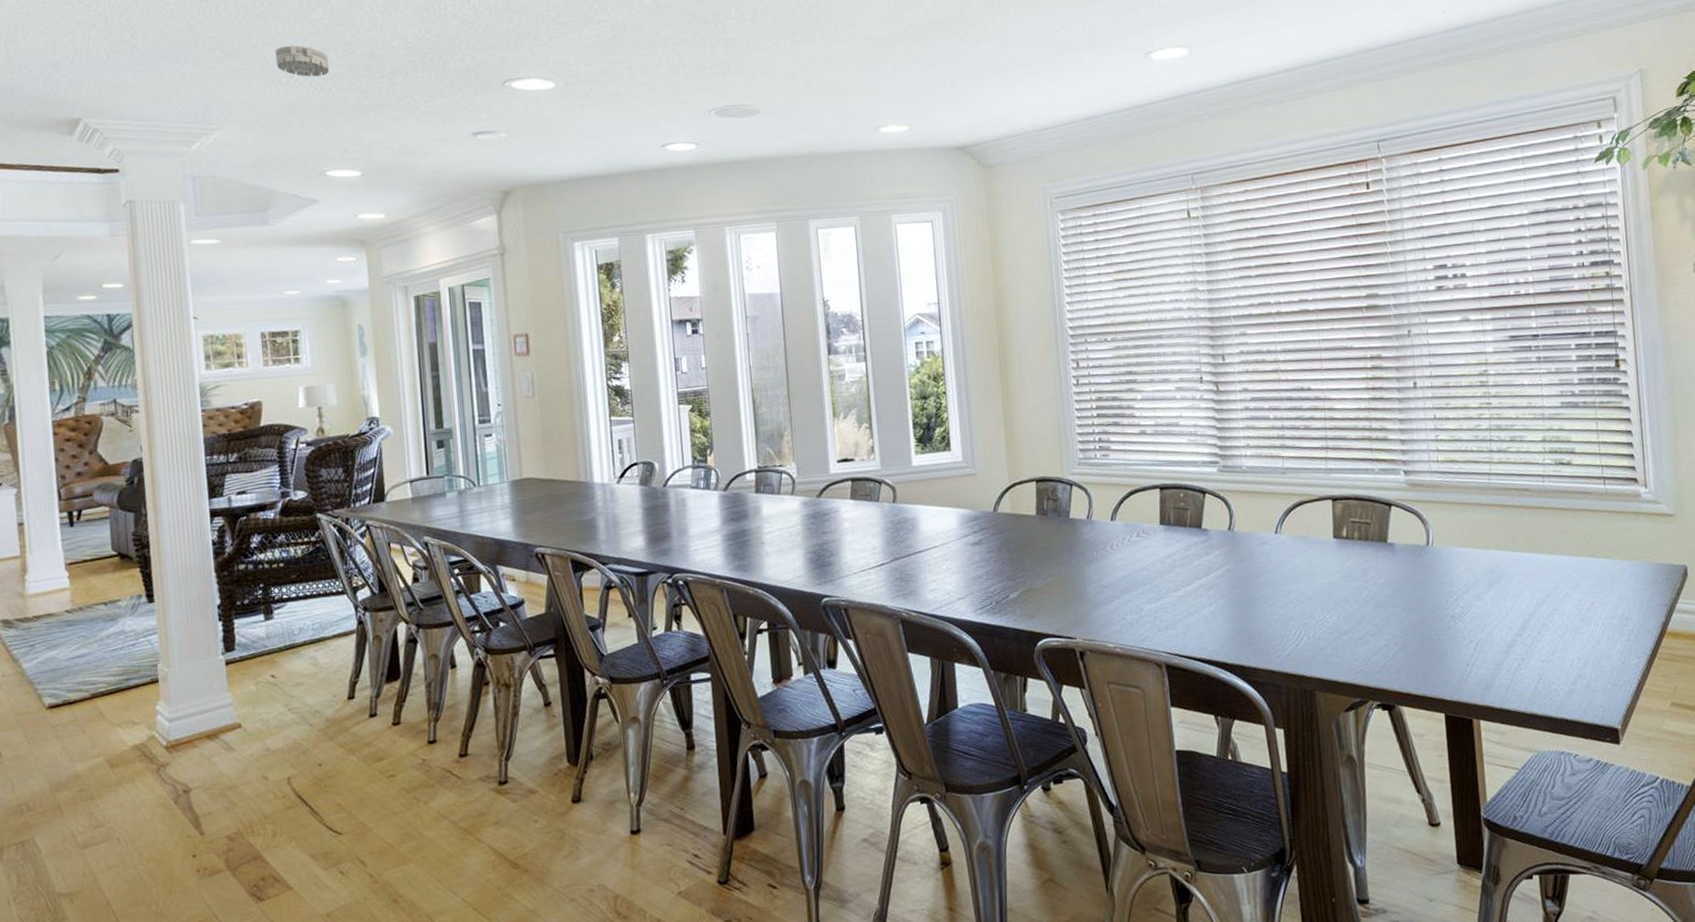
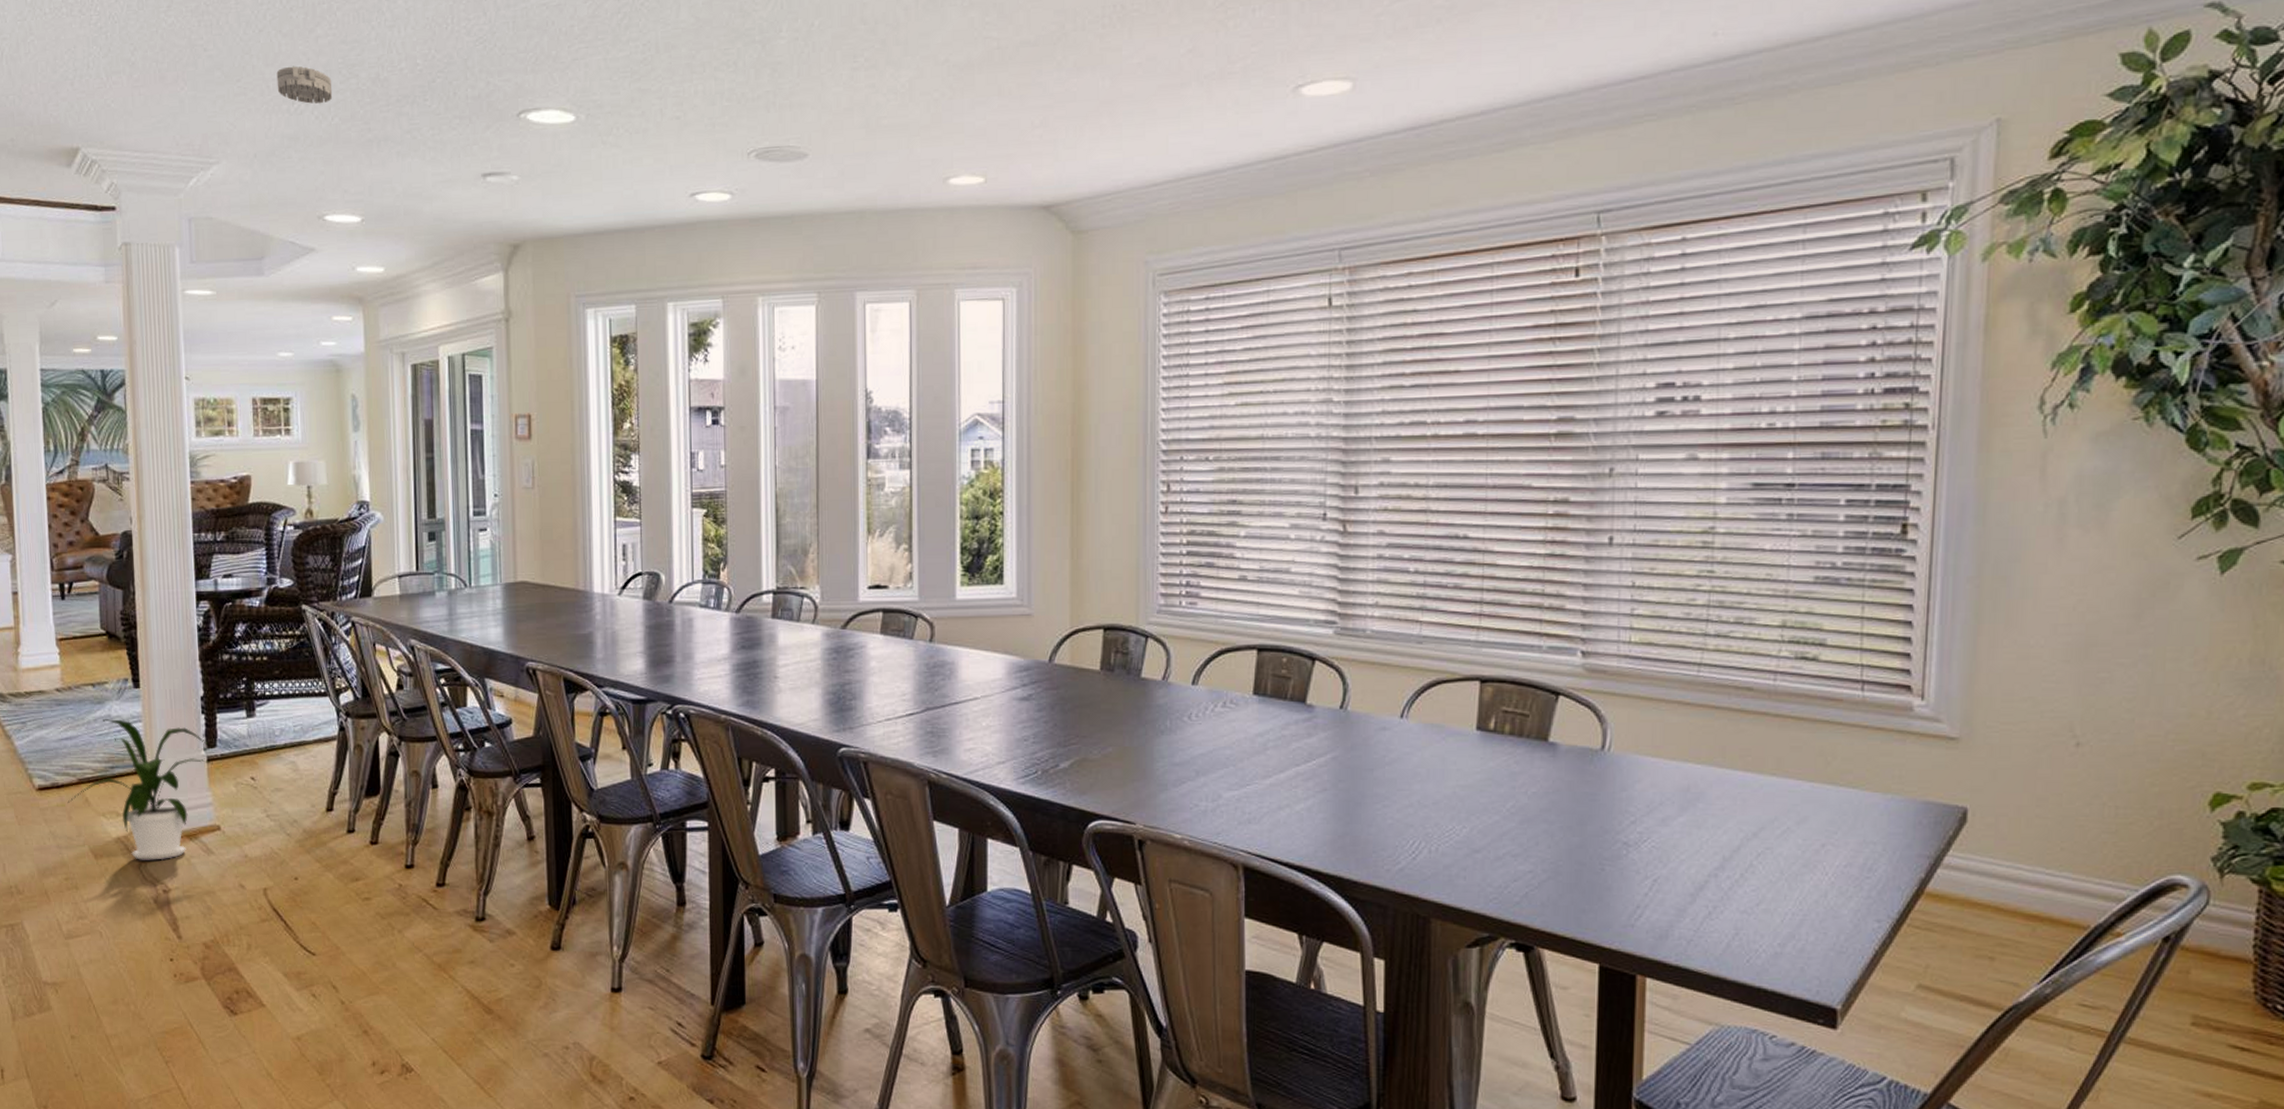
house plant: none [80,633,232,765] -> present [67,719,213,860]

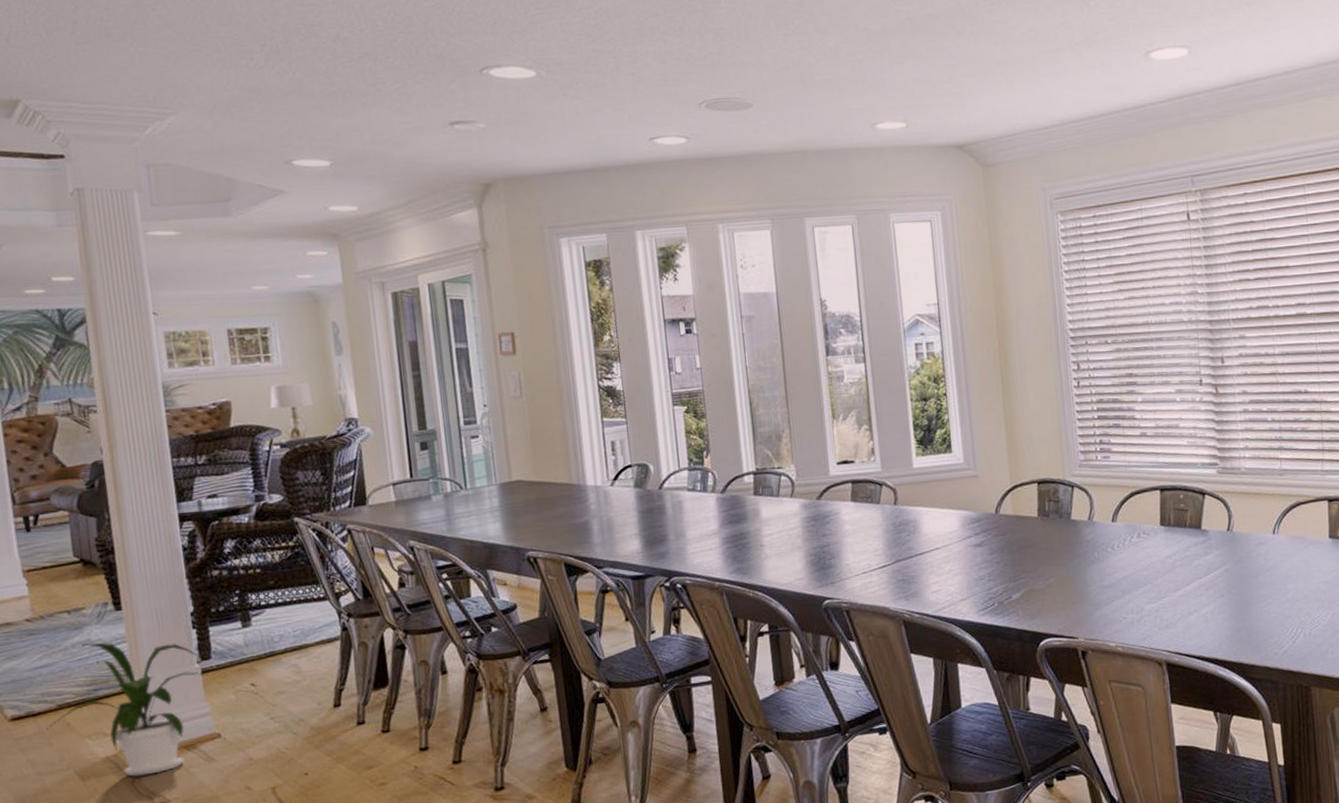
smoke detector: present [276,66,333,104] -> none [232,25,293,60]

